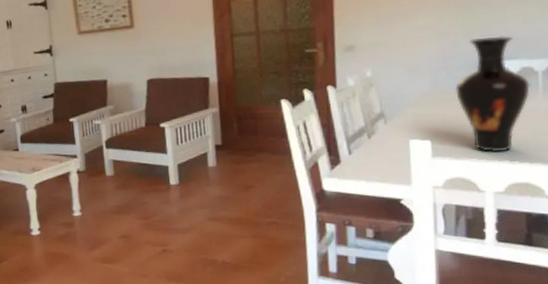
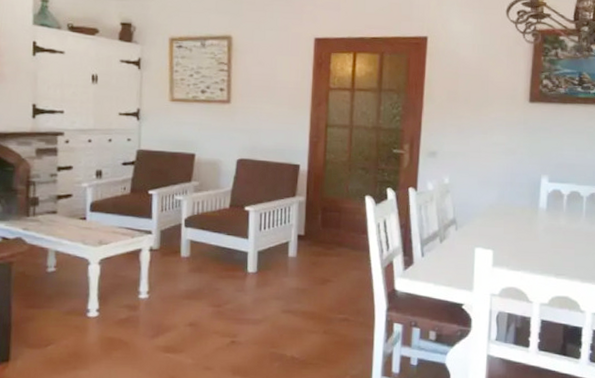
vase: present [455,35,531,152] -> none [517,160,577,267]

